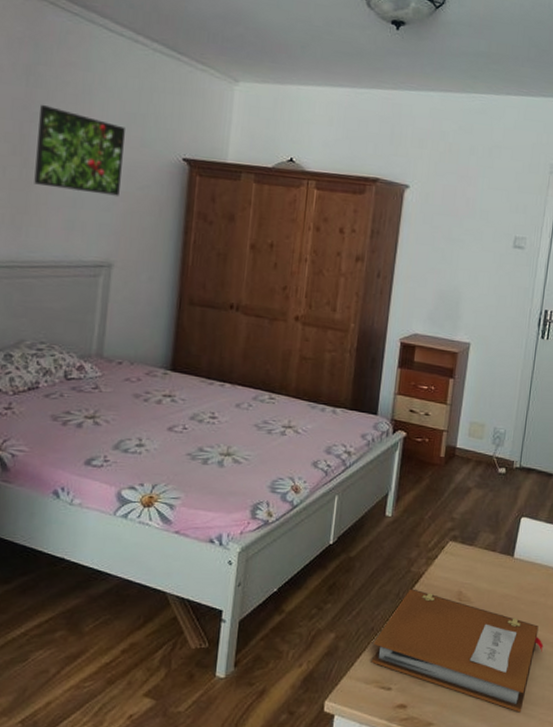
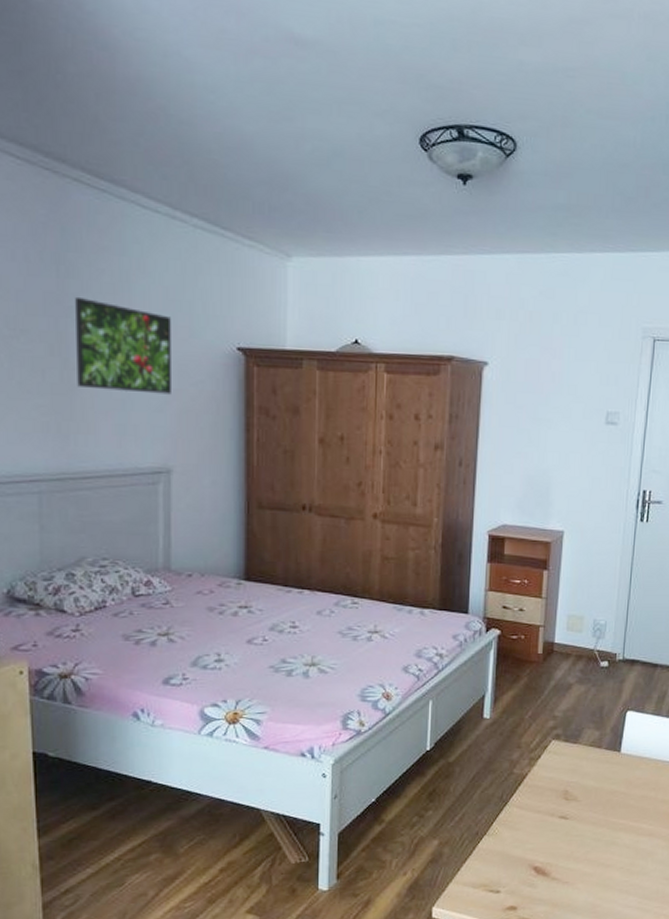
notebook: present [371,589,544,713] -> none [477,790,656,908]

